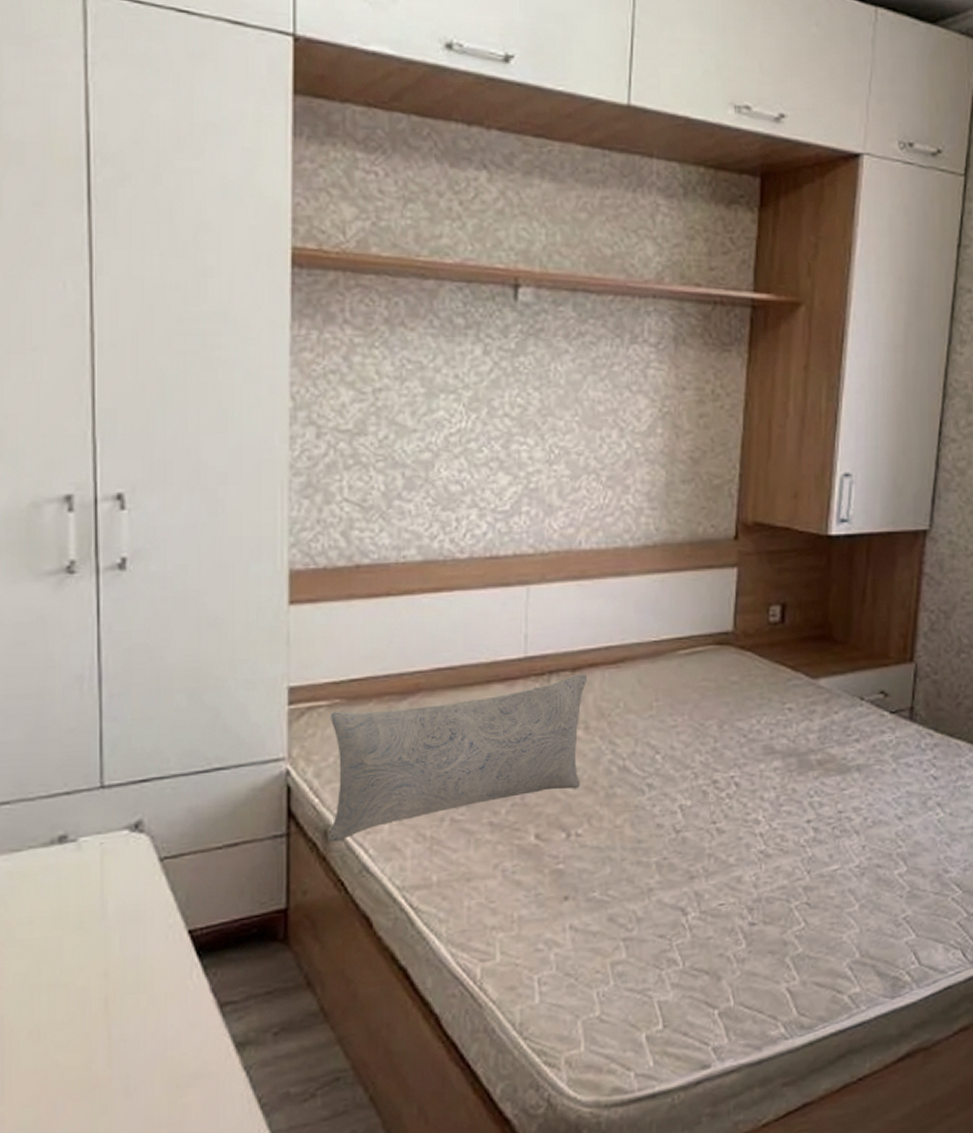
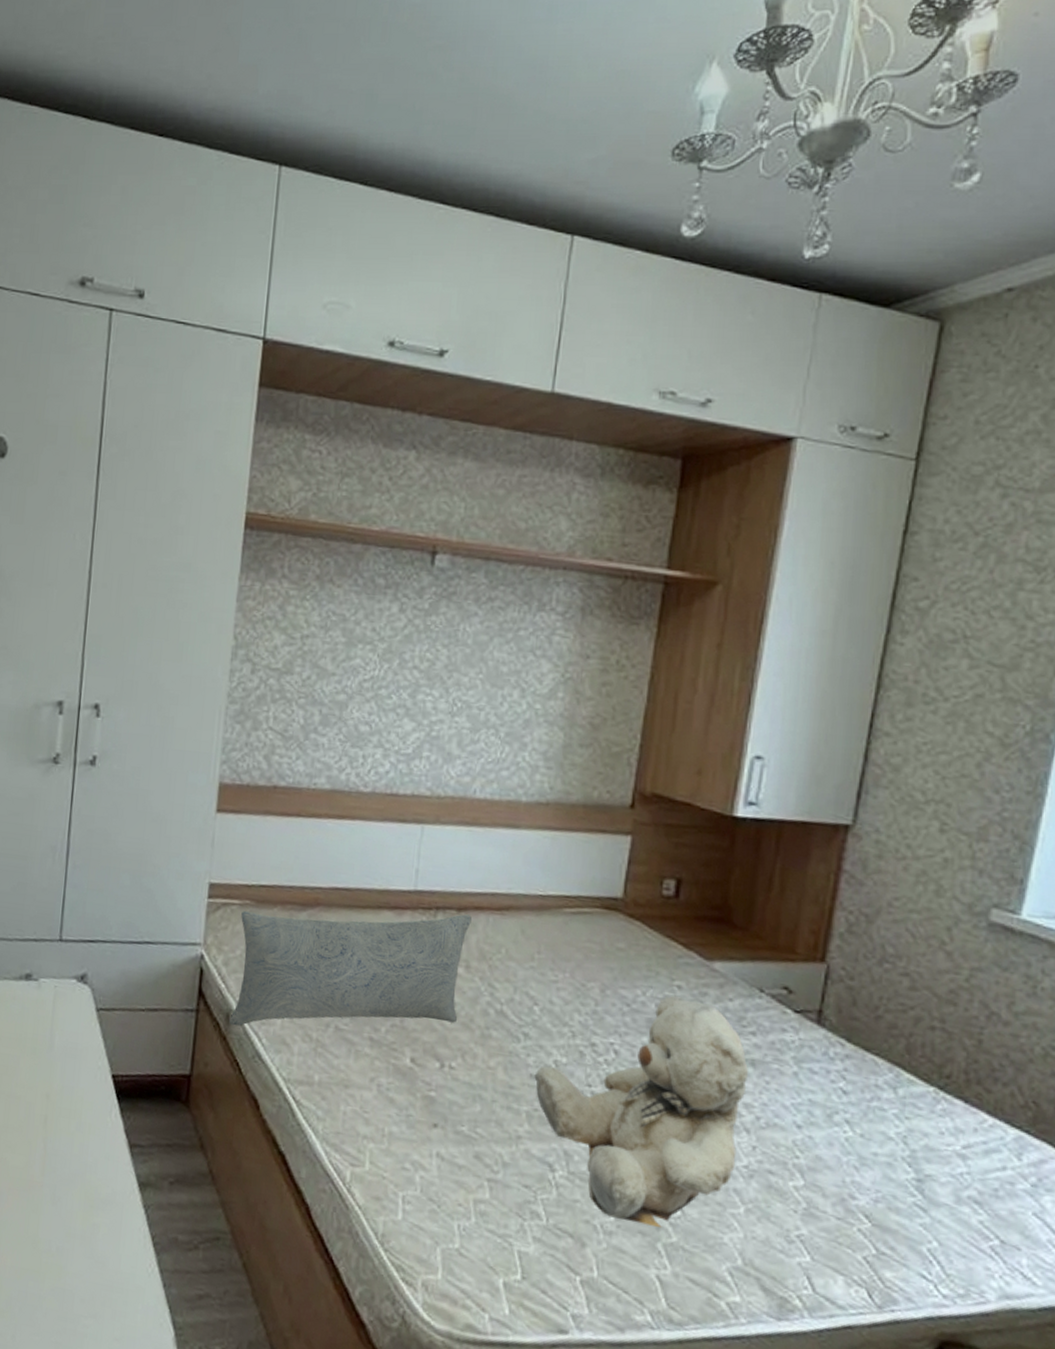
teddy bear: none [661,718,855,946] -> present [534,995,748,1229]

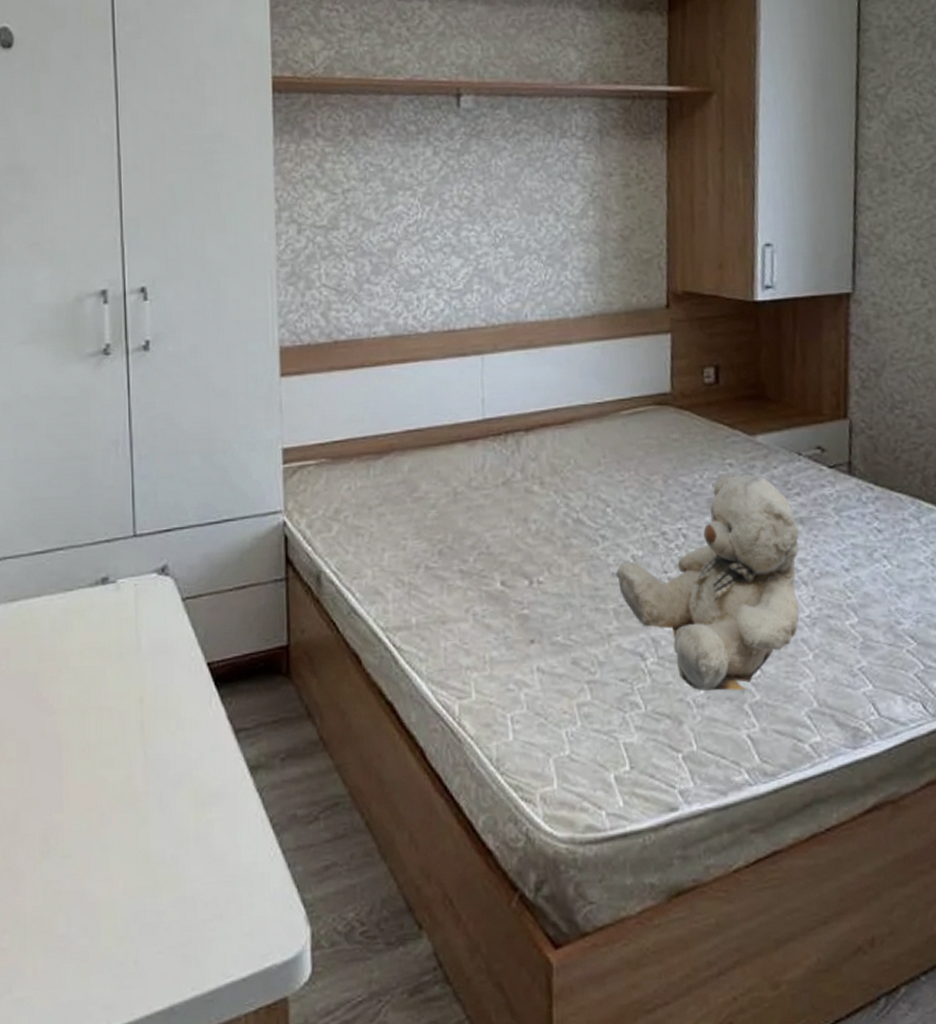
pillow: present [229,910,472,1026] -> none [319,433,539,587]

